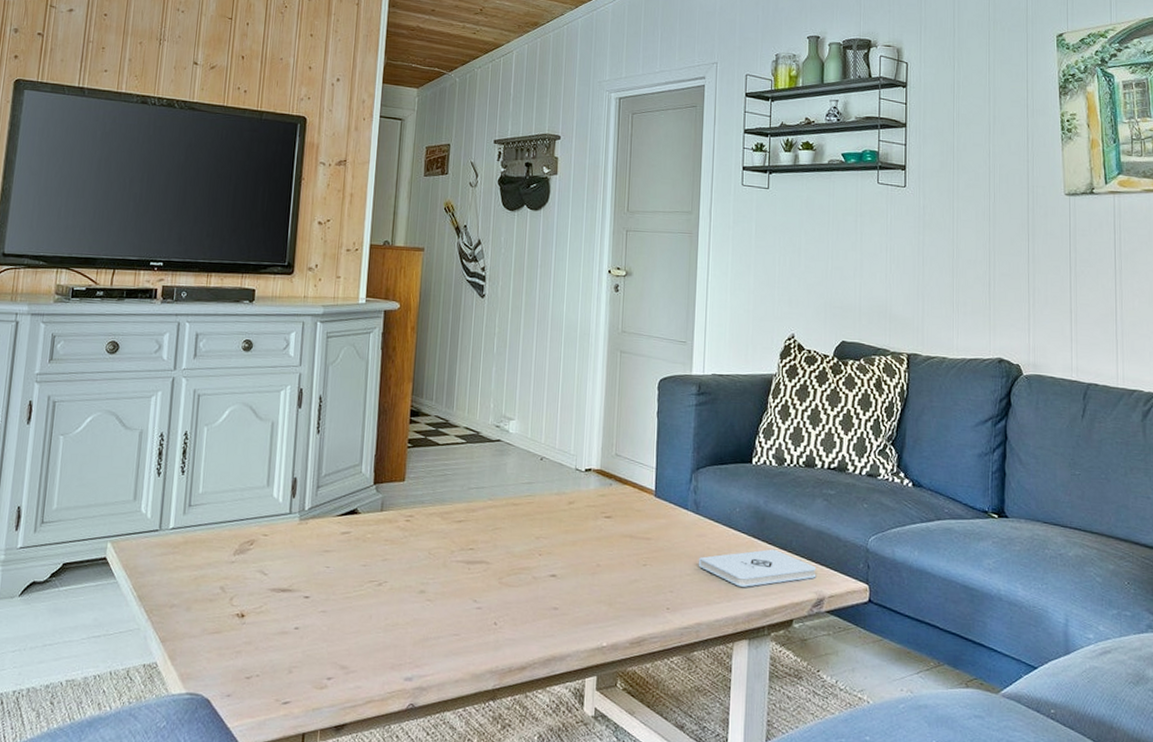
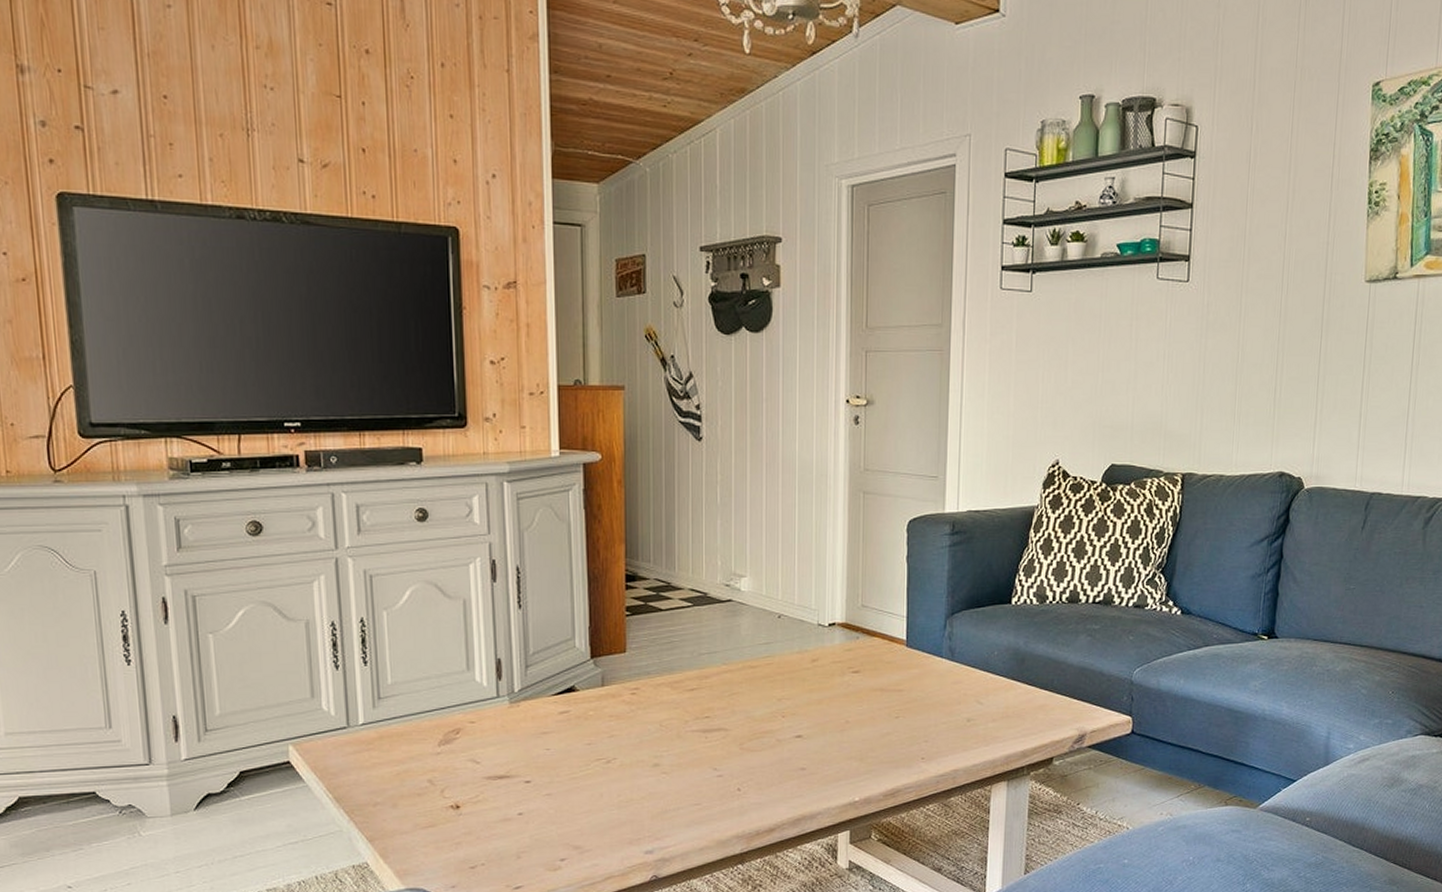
notepad: present [698,549,817,587] -> none [954,689,1079,730]

